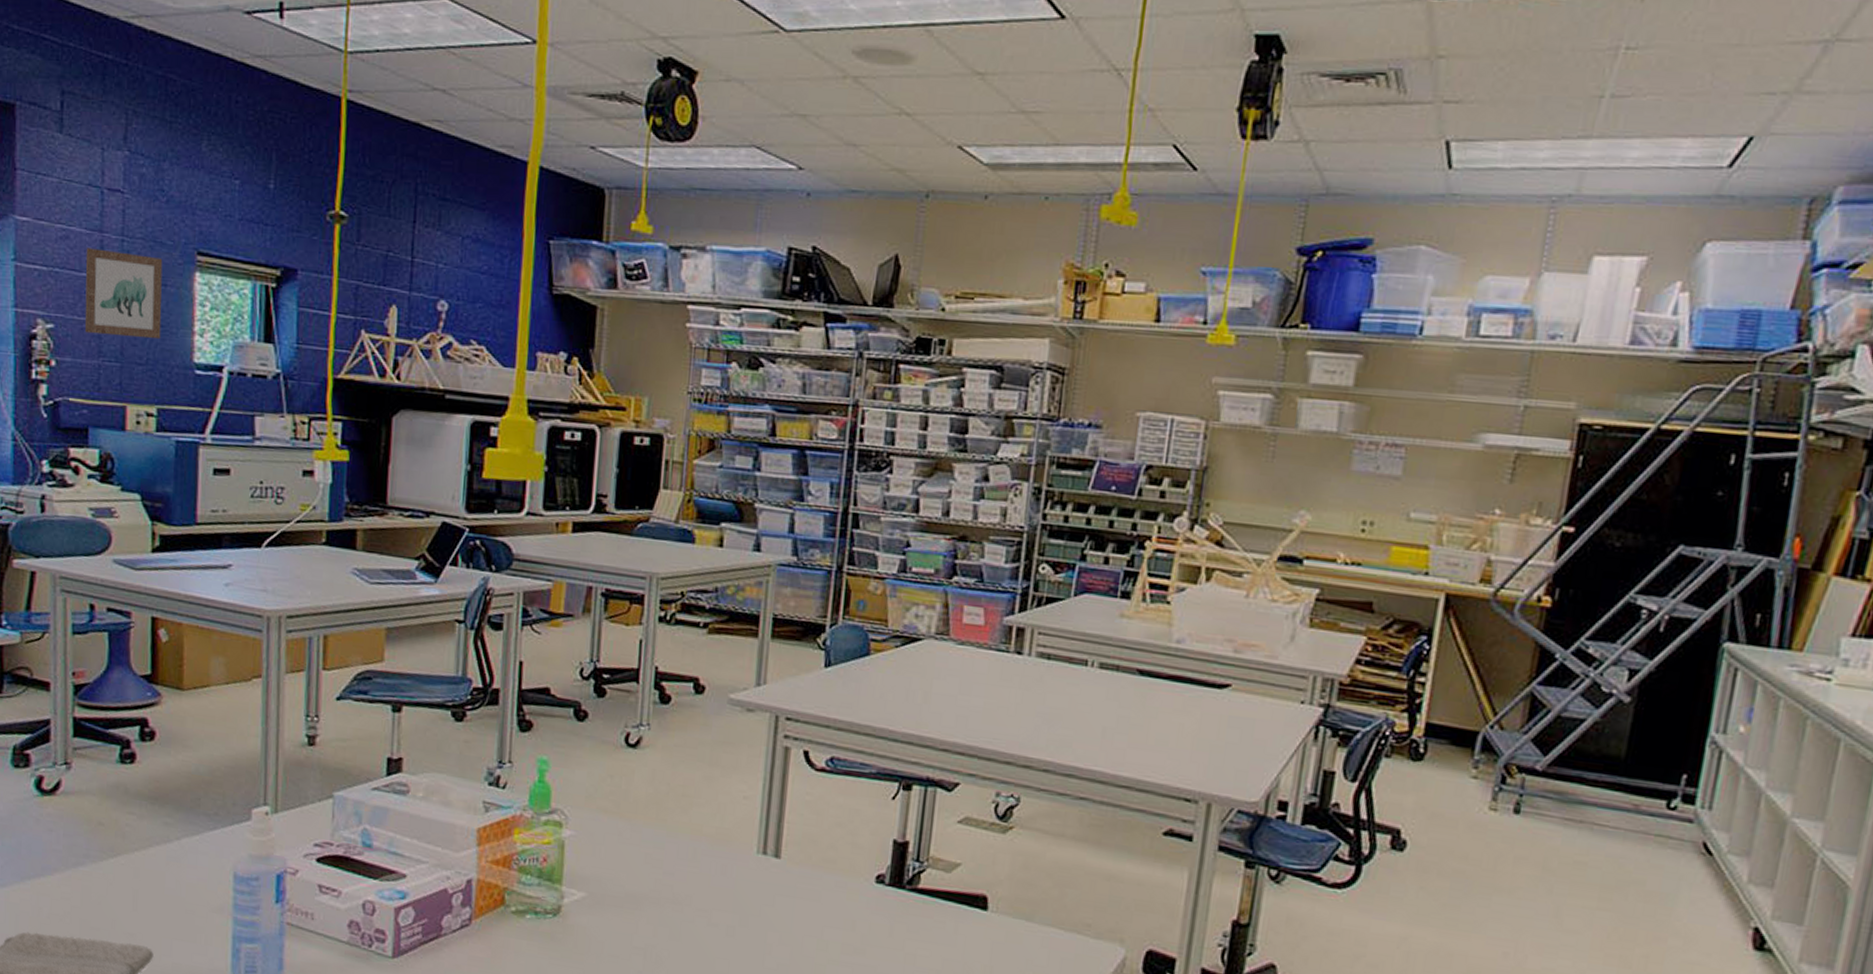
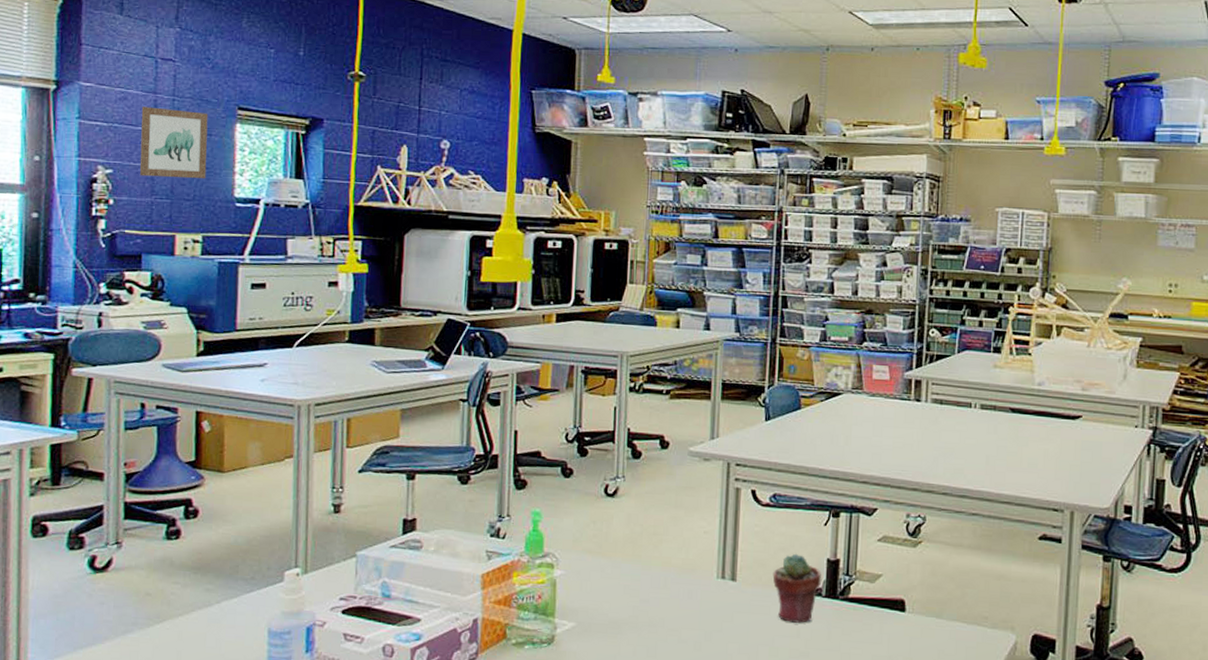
potted succulent: none [825,830,886,914] -> present [772,553,822,623]

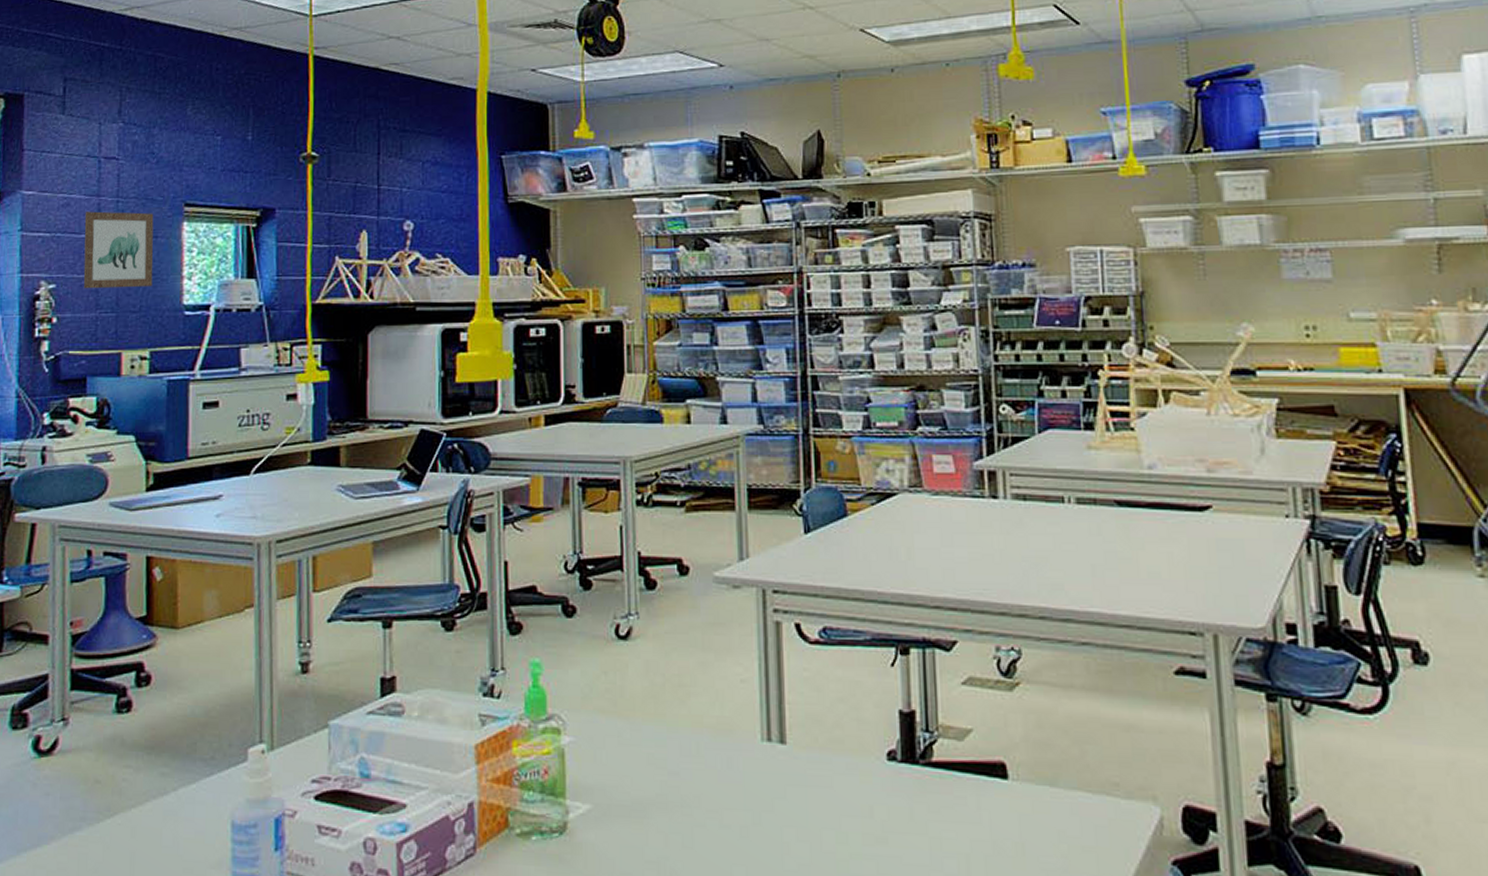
potted succulent: present [772,553,822,623] -> none [831,704,896,798]

